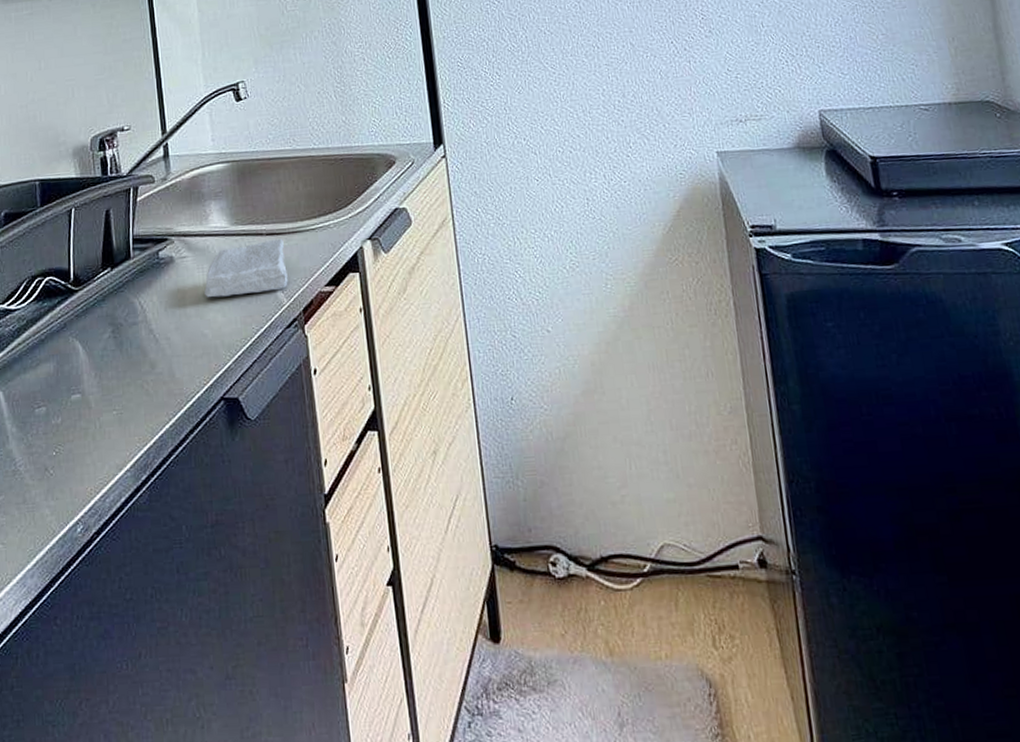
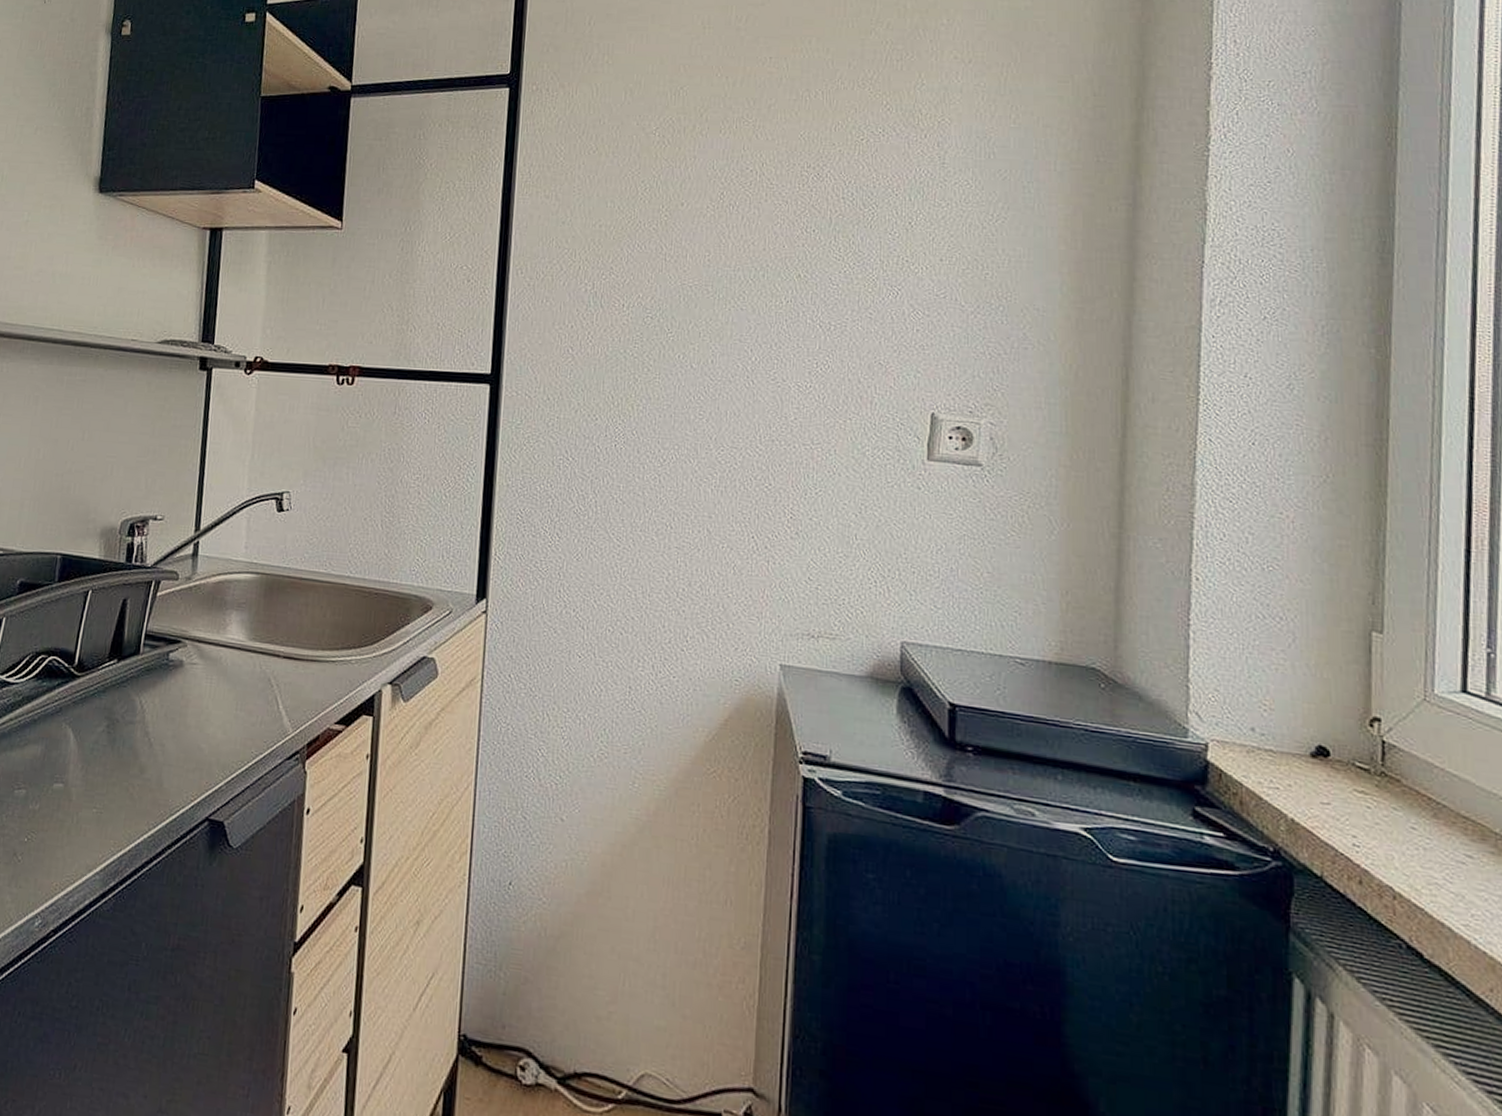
soap bar: present [204,238,288,298] -> none [208,663,300,718]

